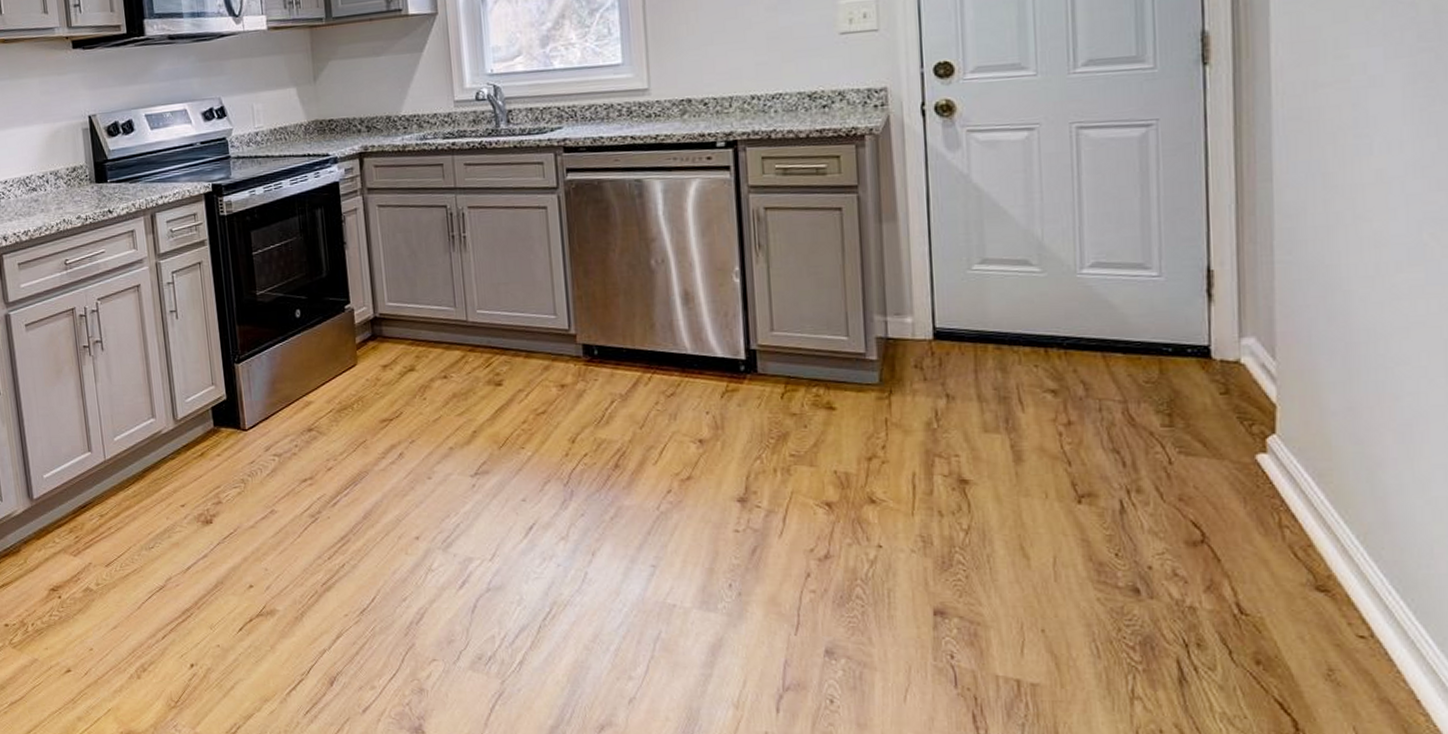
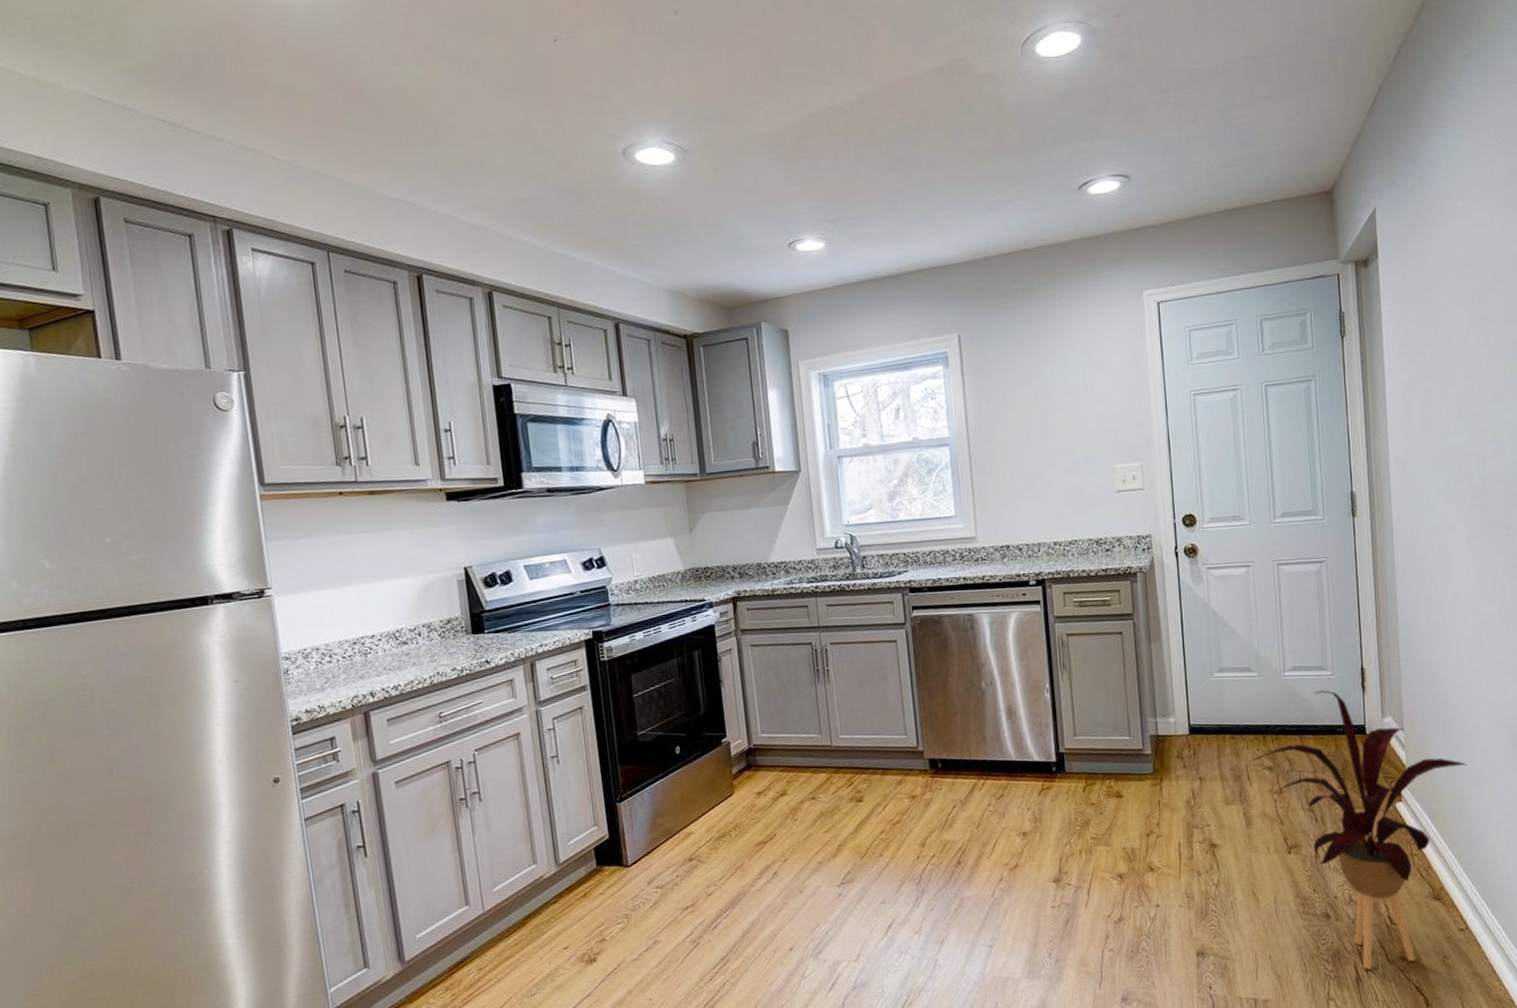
house plant: none [1023,295,1386,669] -> present [1250,690,1468,970]

